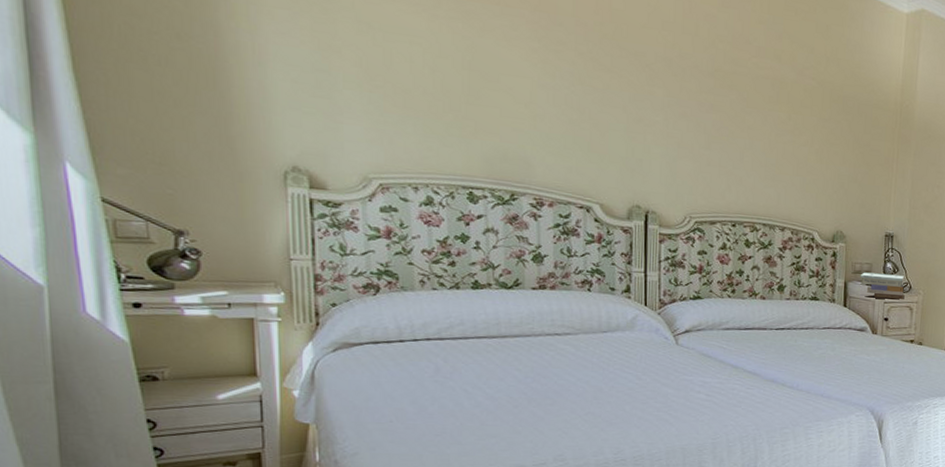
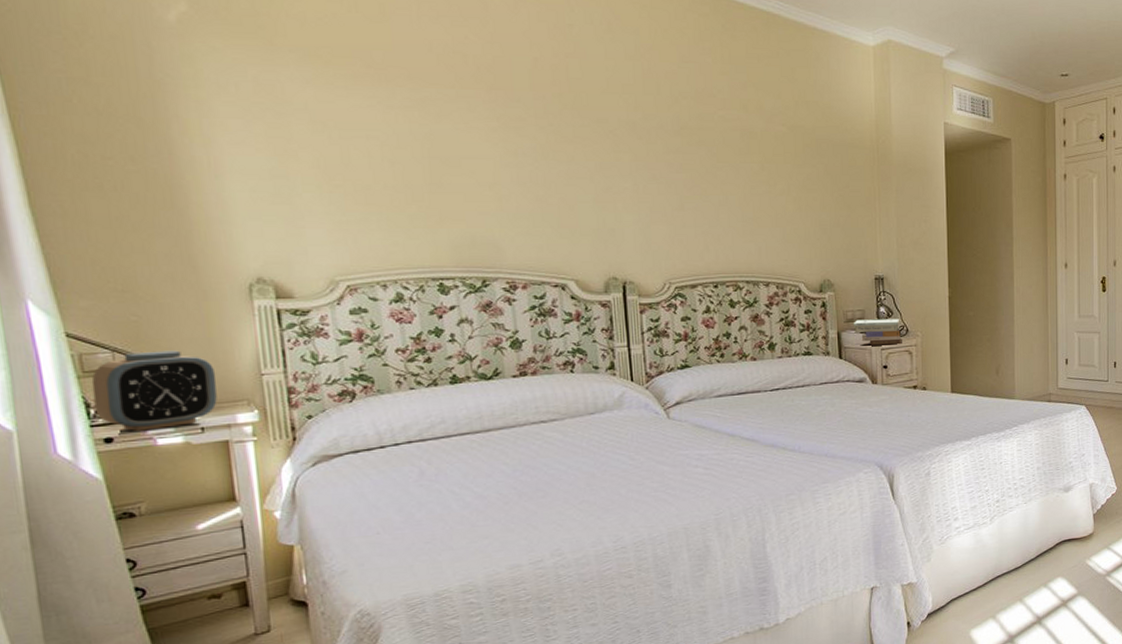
alarm clock: none [124,224,246,301] -> present [91,350,217,432]

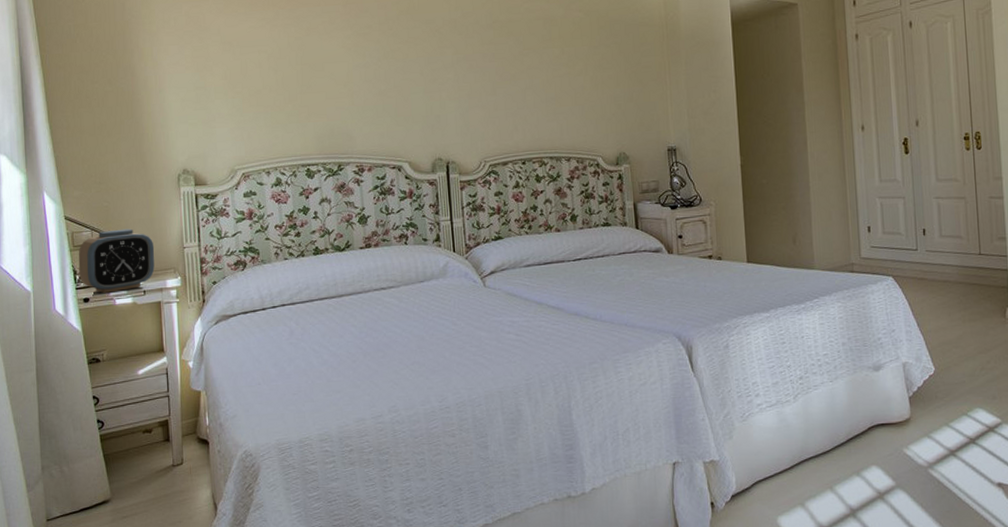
books: present [853,318,902,346] -> none [648,188,696,216]

